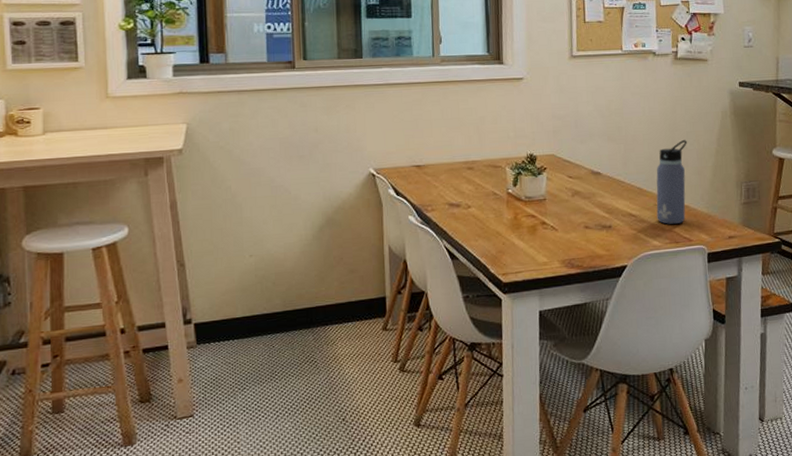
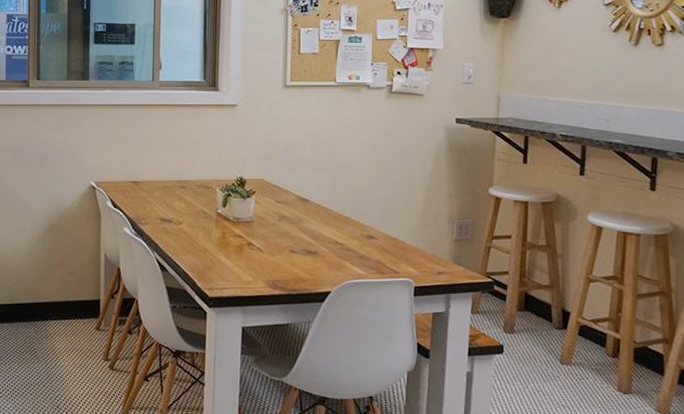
water bottle: present [656,139,687,224] -> none [363,172,398,255]

